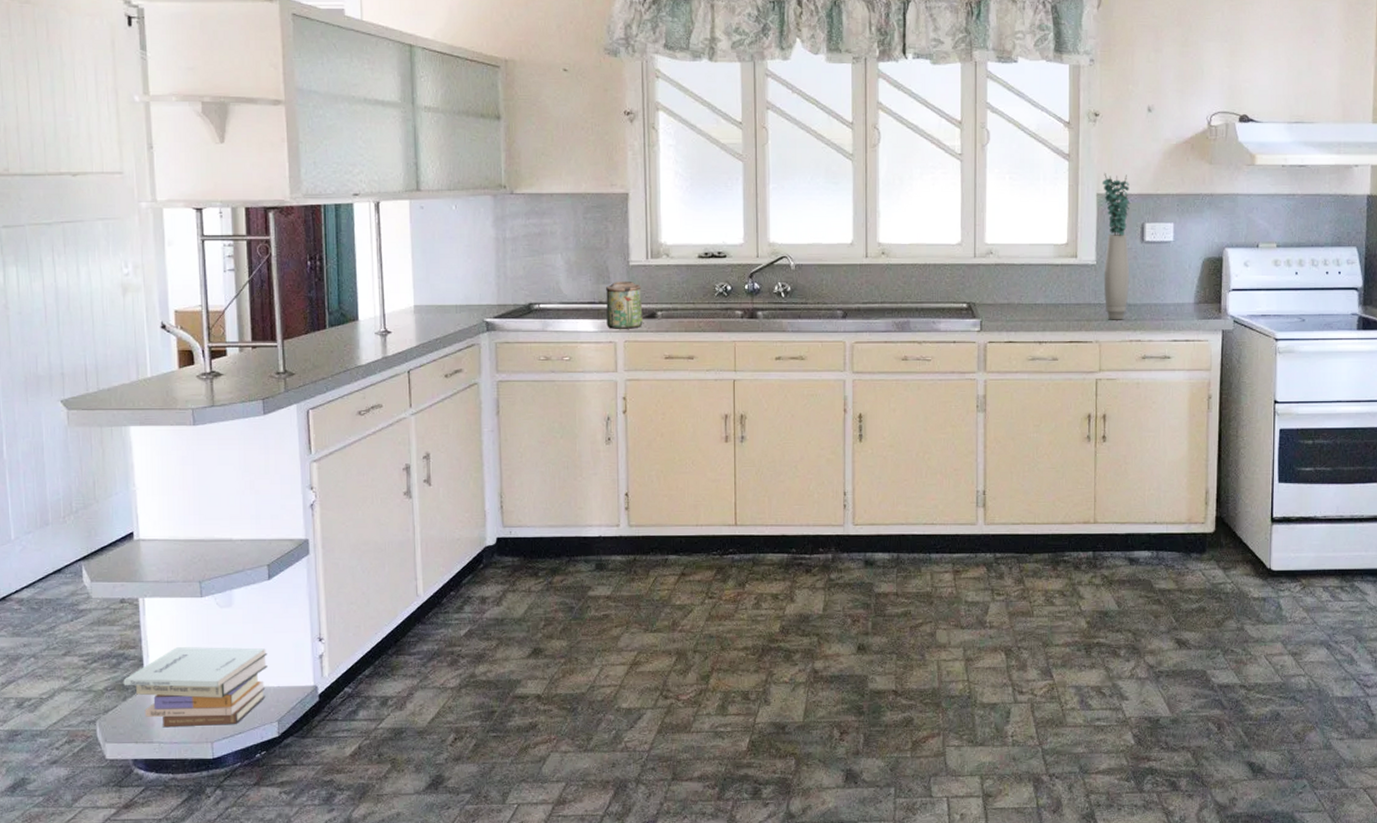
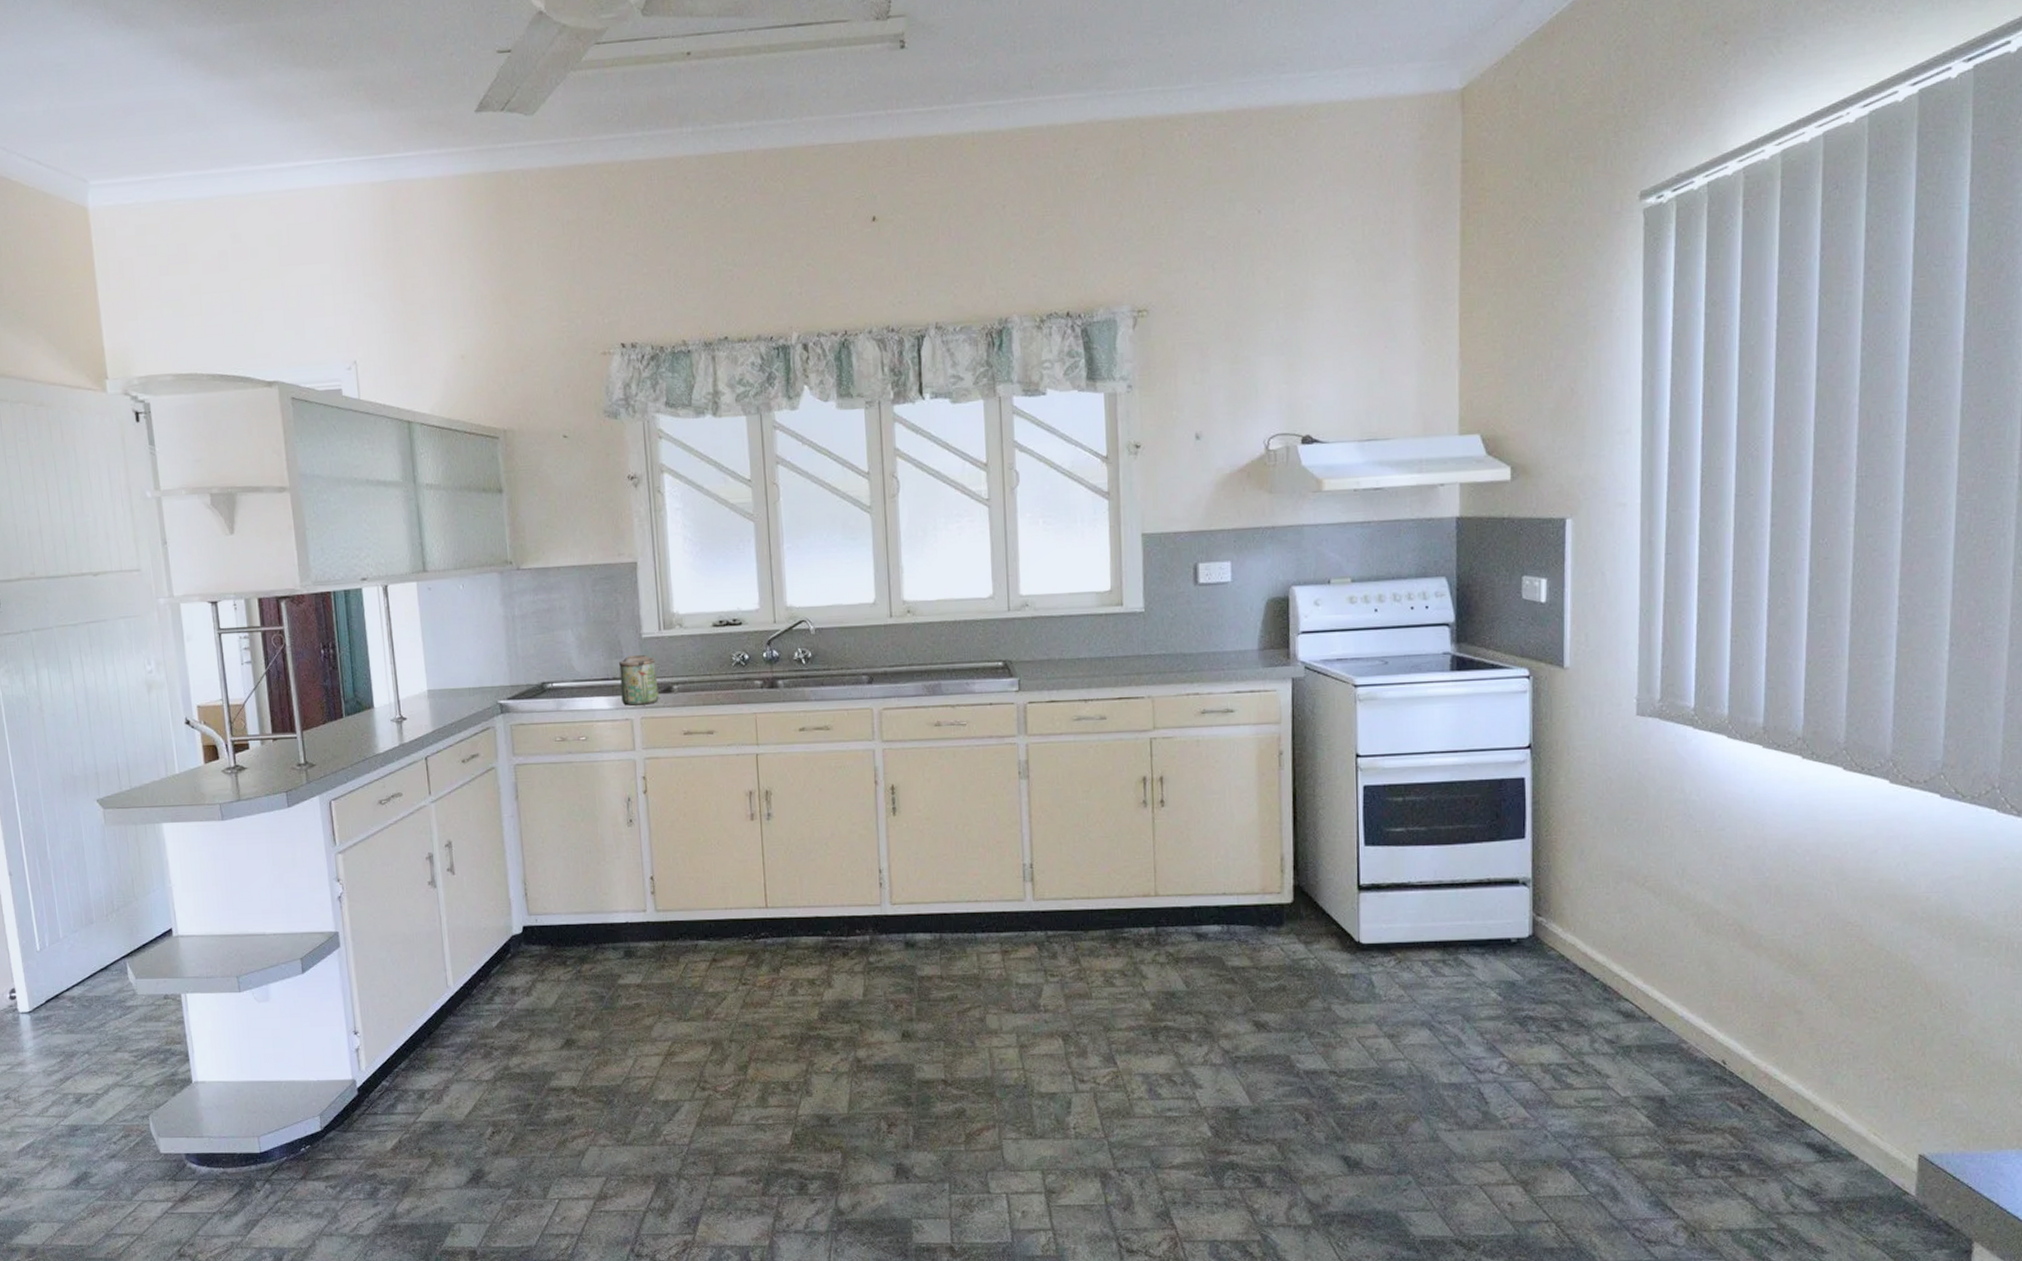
books: present [123,647,268,728] -> none [171,1041,307,1122]
vase: present [1101,172,1130,320] -> none [1146,509,1184,673]

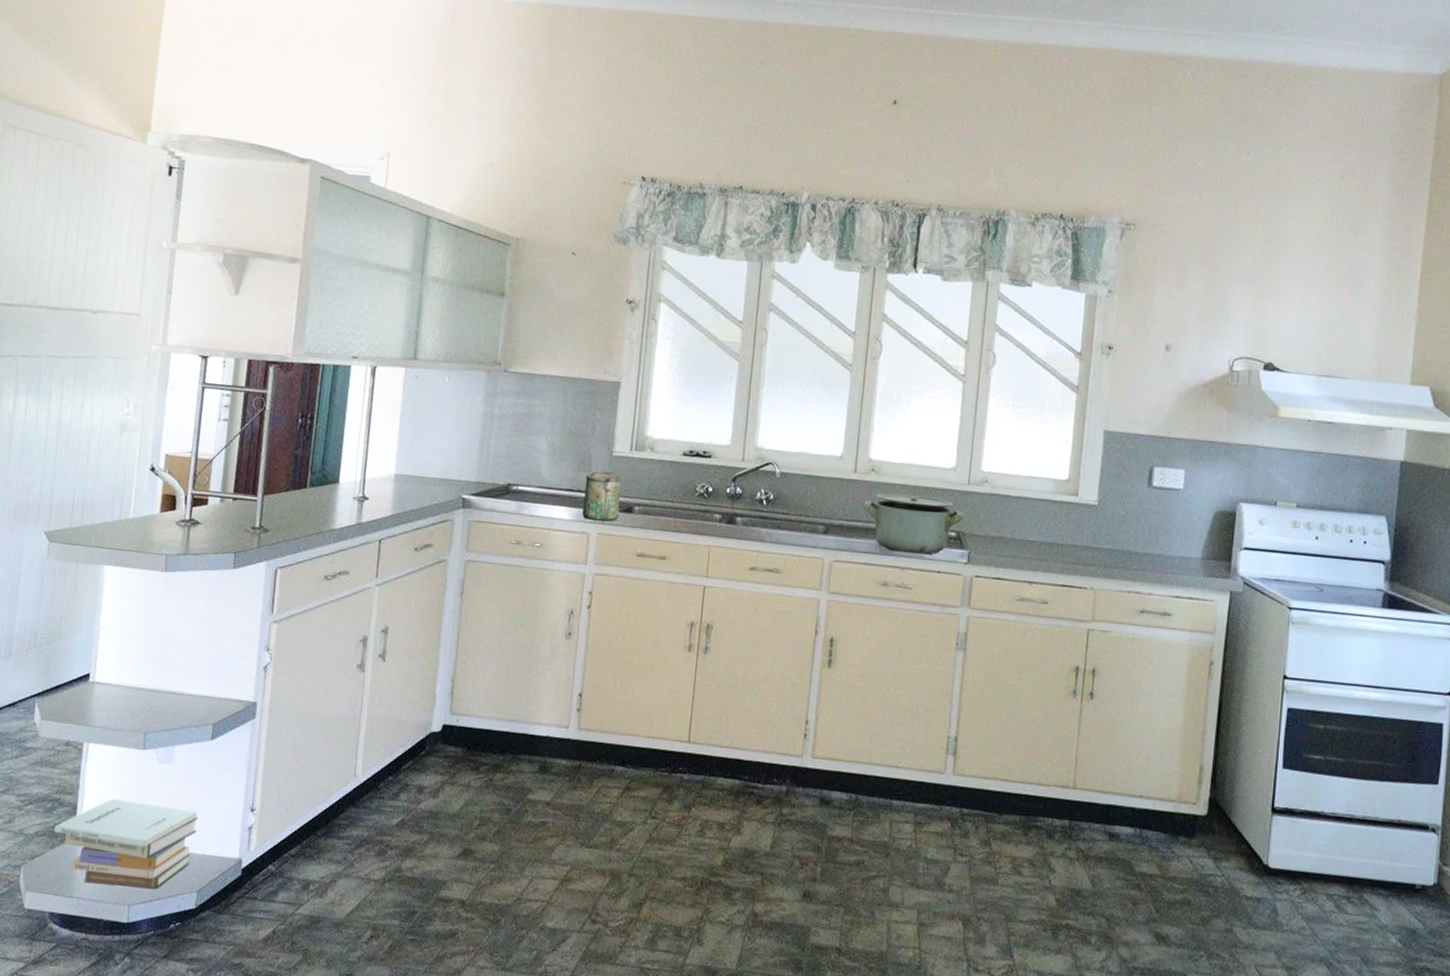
books: none [171,1041,307,1122] -> present [54,799,198,889]
saucepan: none [904,629,1010,690] -> present [863,493,965,555]

